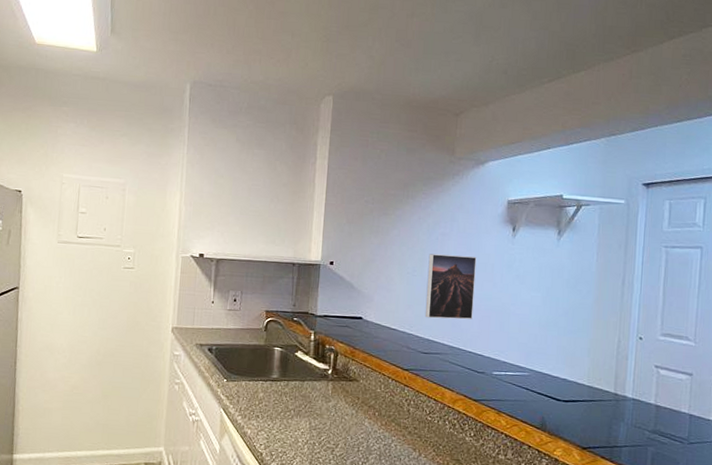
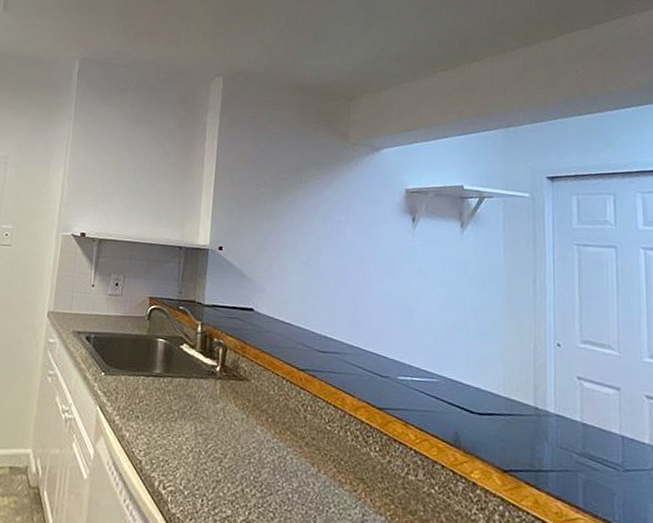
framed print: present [424,254,477,320] -> none [321,242,375,316]

